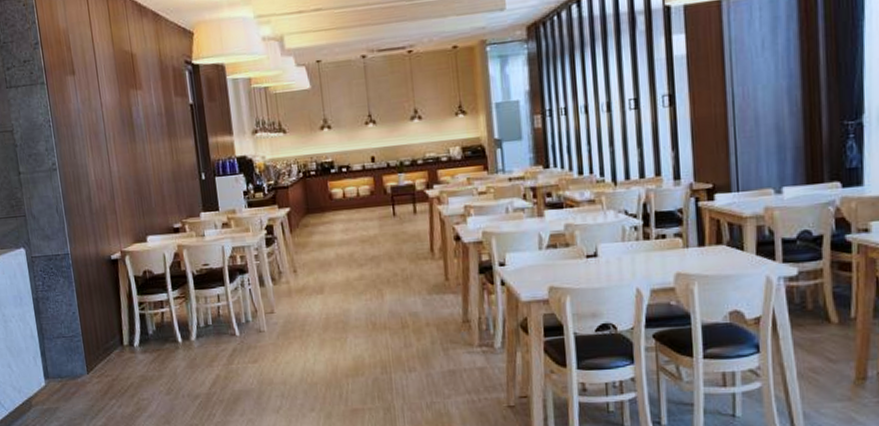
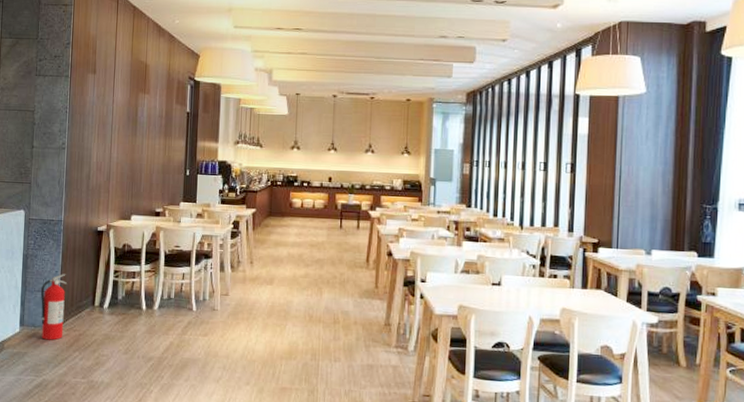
fire extinguisher: none [60,314,95,391] -> present [40,274,67,340]

